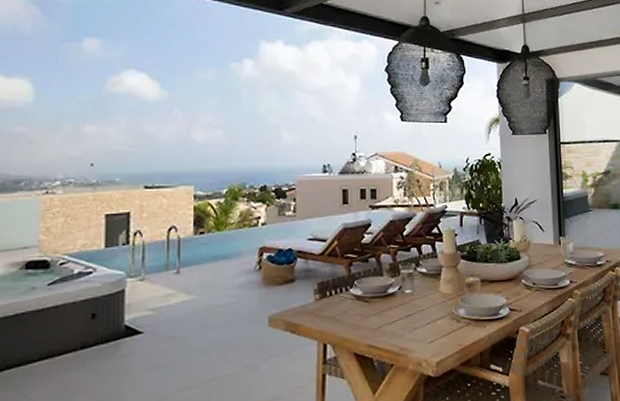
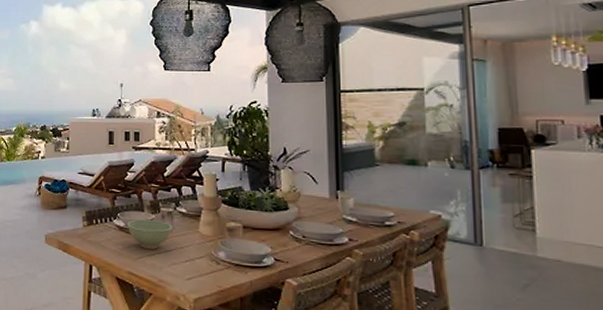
bowl: none [365,283,413,317] -> present [127,219,173,250]

